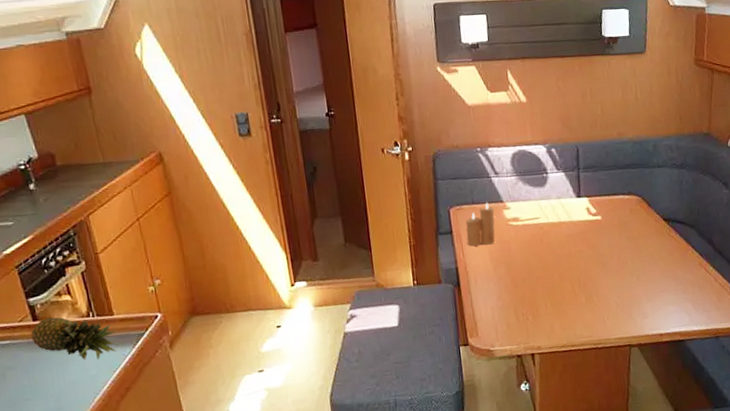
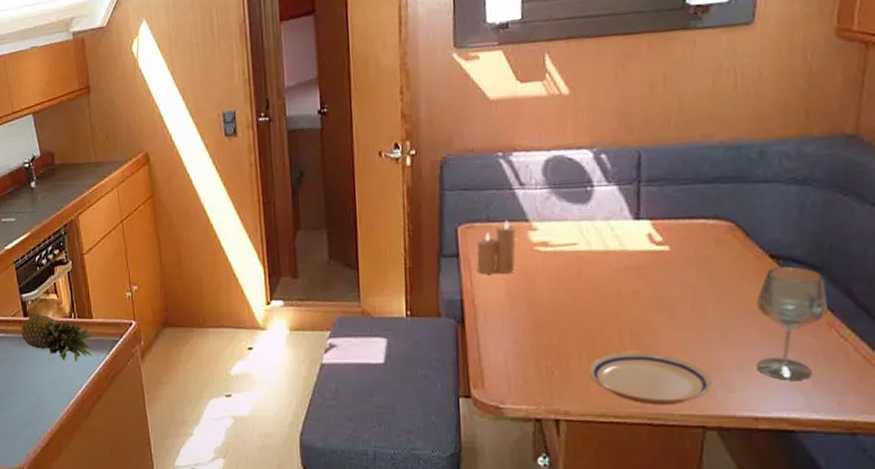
plate: none [552,295,633,334] -> present [589,352,712,404]
wine glass: none [657,226,699,306] -> present [756,266,829,380]

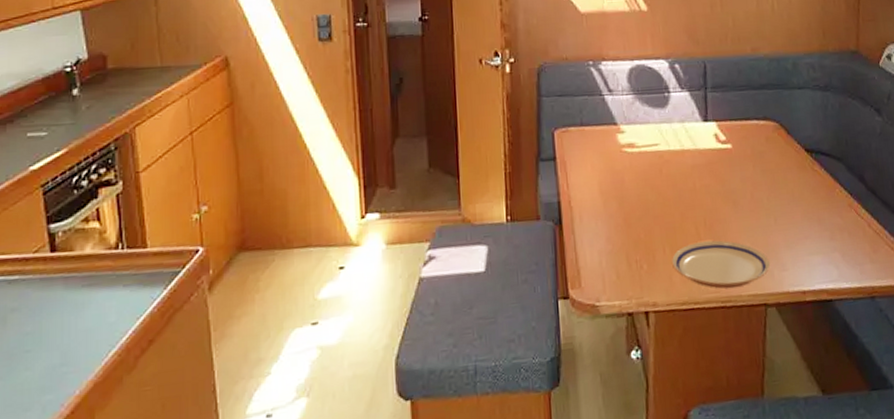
fruit: present [21,315,93,362] -> none [45,248,146,303]
candle: present [477,220,516,274] -> none [572,124,606,175]
wine glass: present [756,266,829,380] -> none [798,158,849,256]

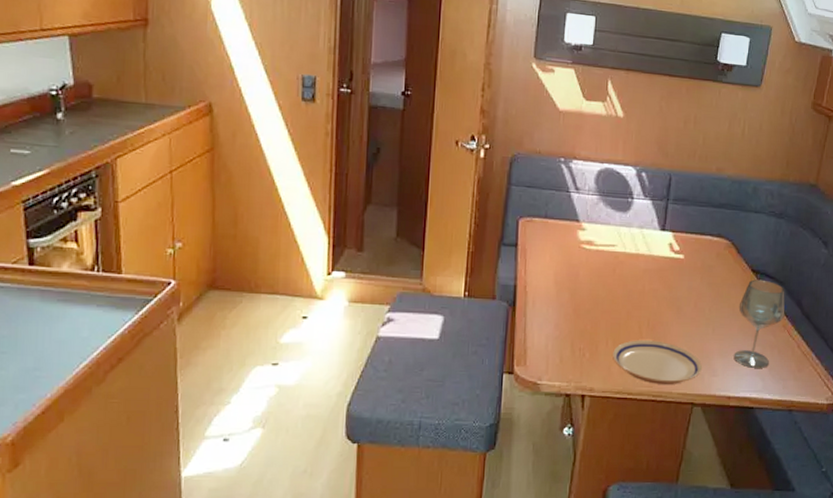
wine glass: none [798,158,849,256] -> present [733,279,785,368]

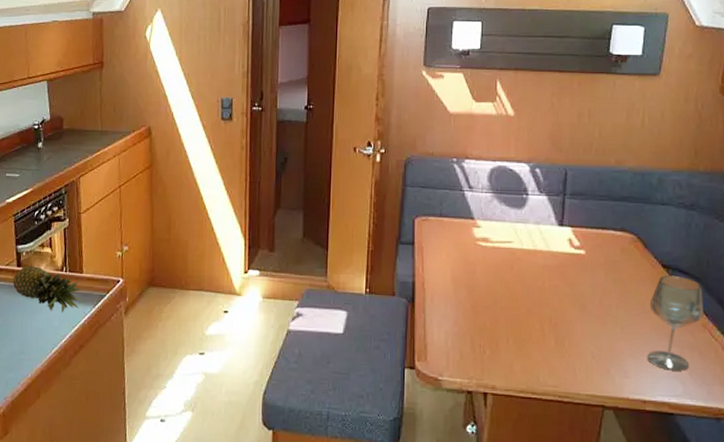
fruit: none [22,264,120,321] -> present [12,266,82,313]
plate: present [613,340,702,384] -> none [514,338,611,385]

